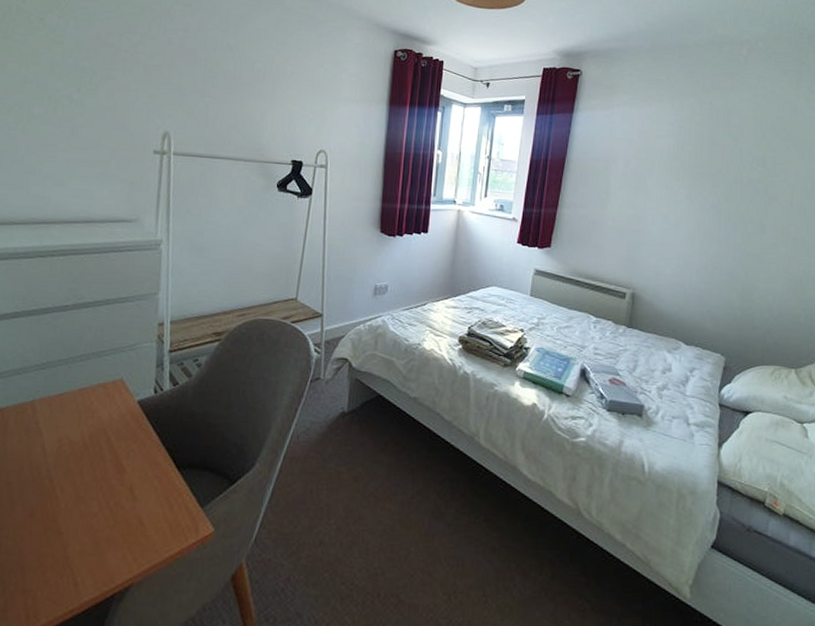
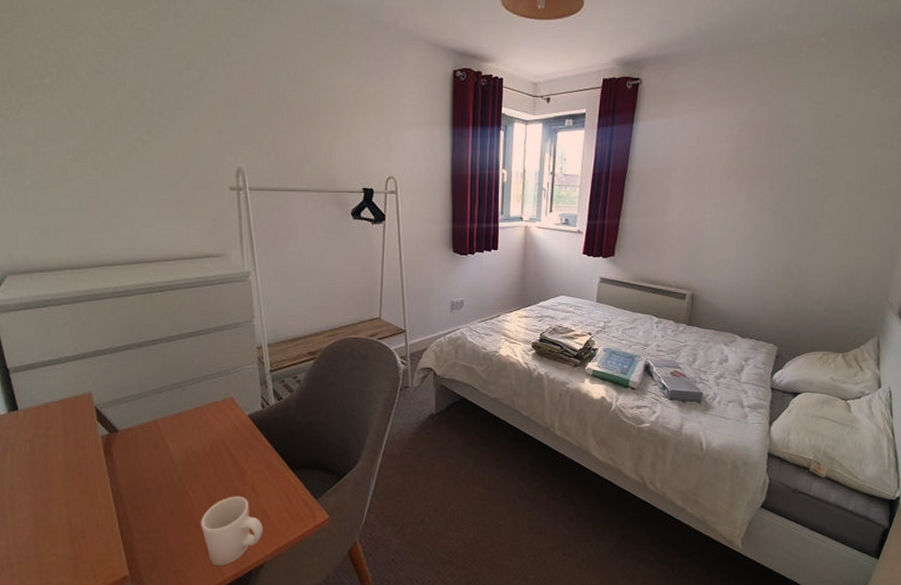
mug: none [63,498,136,587] -> present [201,496,263,566]

